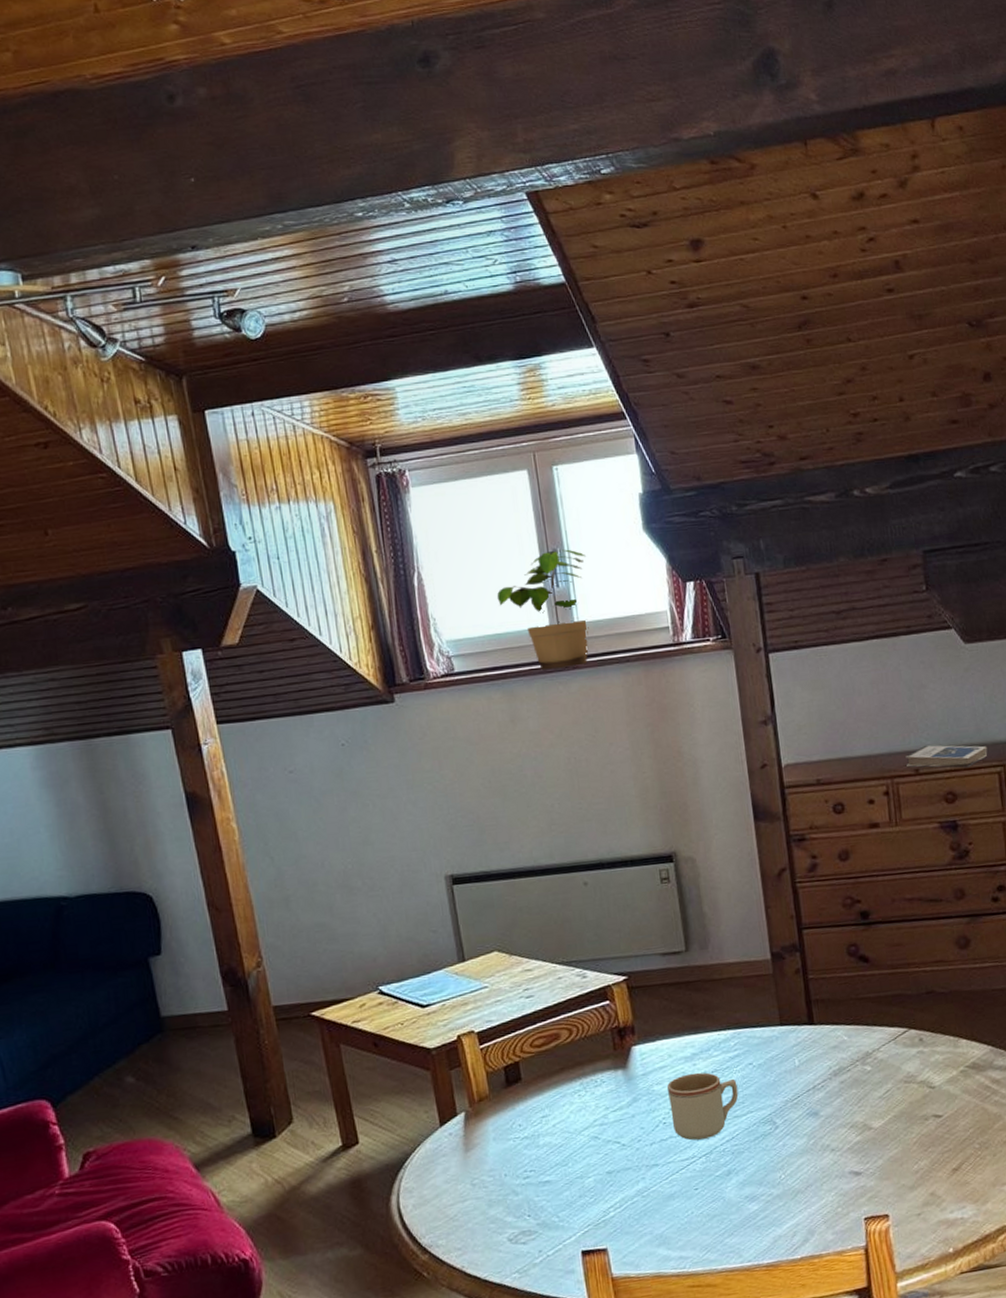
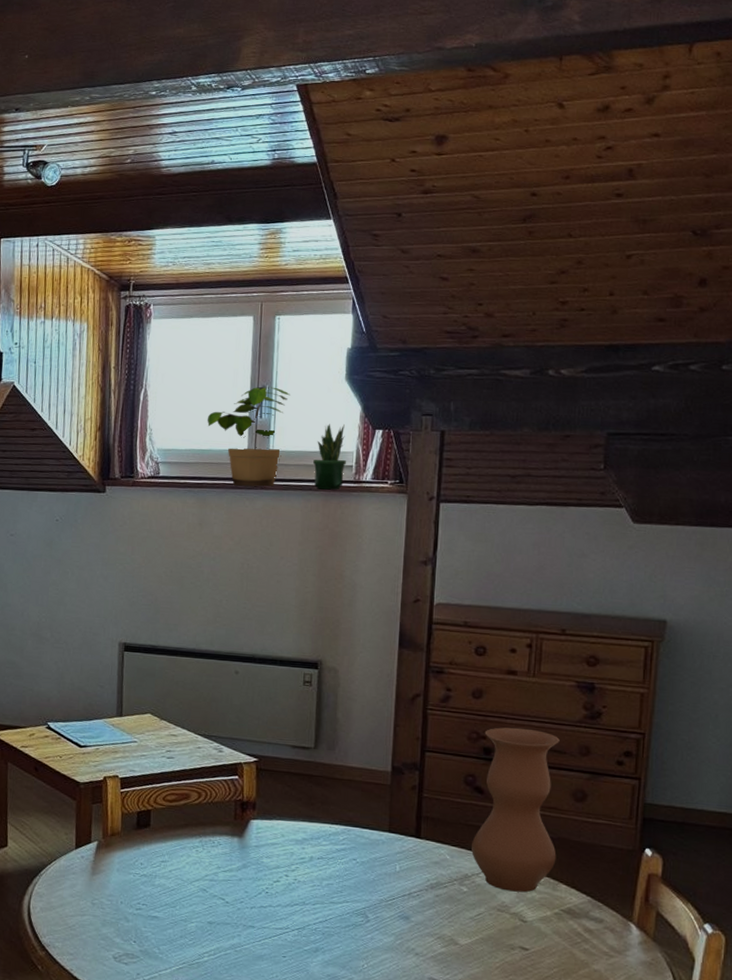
planter: none [625,581,662,659] -> present [313,424,346,490]
mug: present [667,1072,739,1141] -> none [273,855,339,916]
vase: none [858,882,952,1060] -> present [471,727,560,893]
hardback book: present [905,745,988,768] -> none [553,610,638,637]

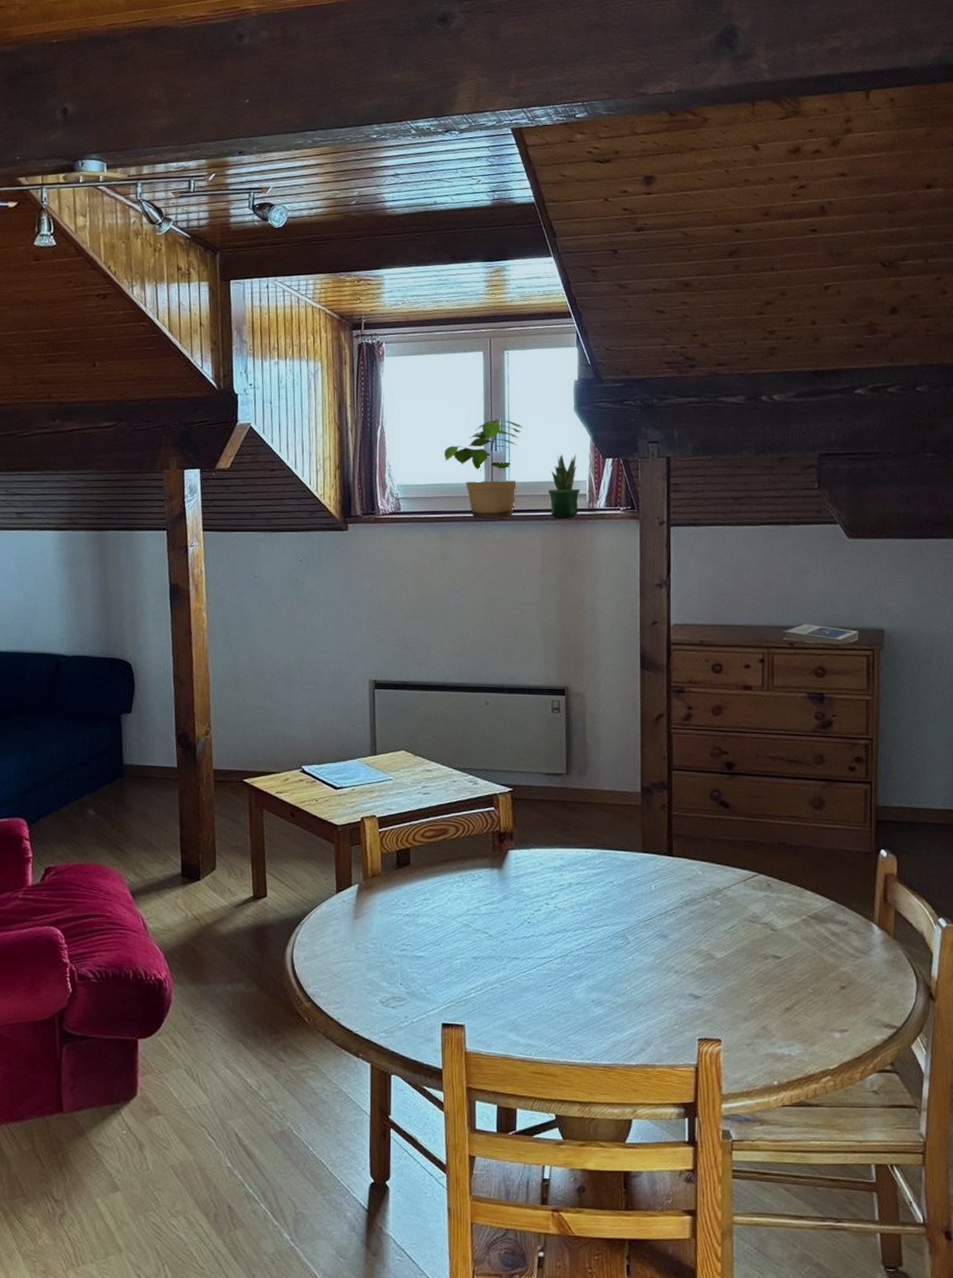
vase: present [471,727,560,893] -> none [721,741,800,902]
hardback book: none [553,610,638,637] -> present [782,624,859,648]

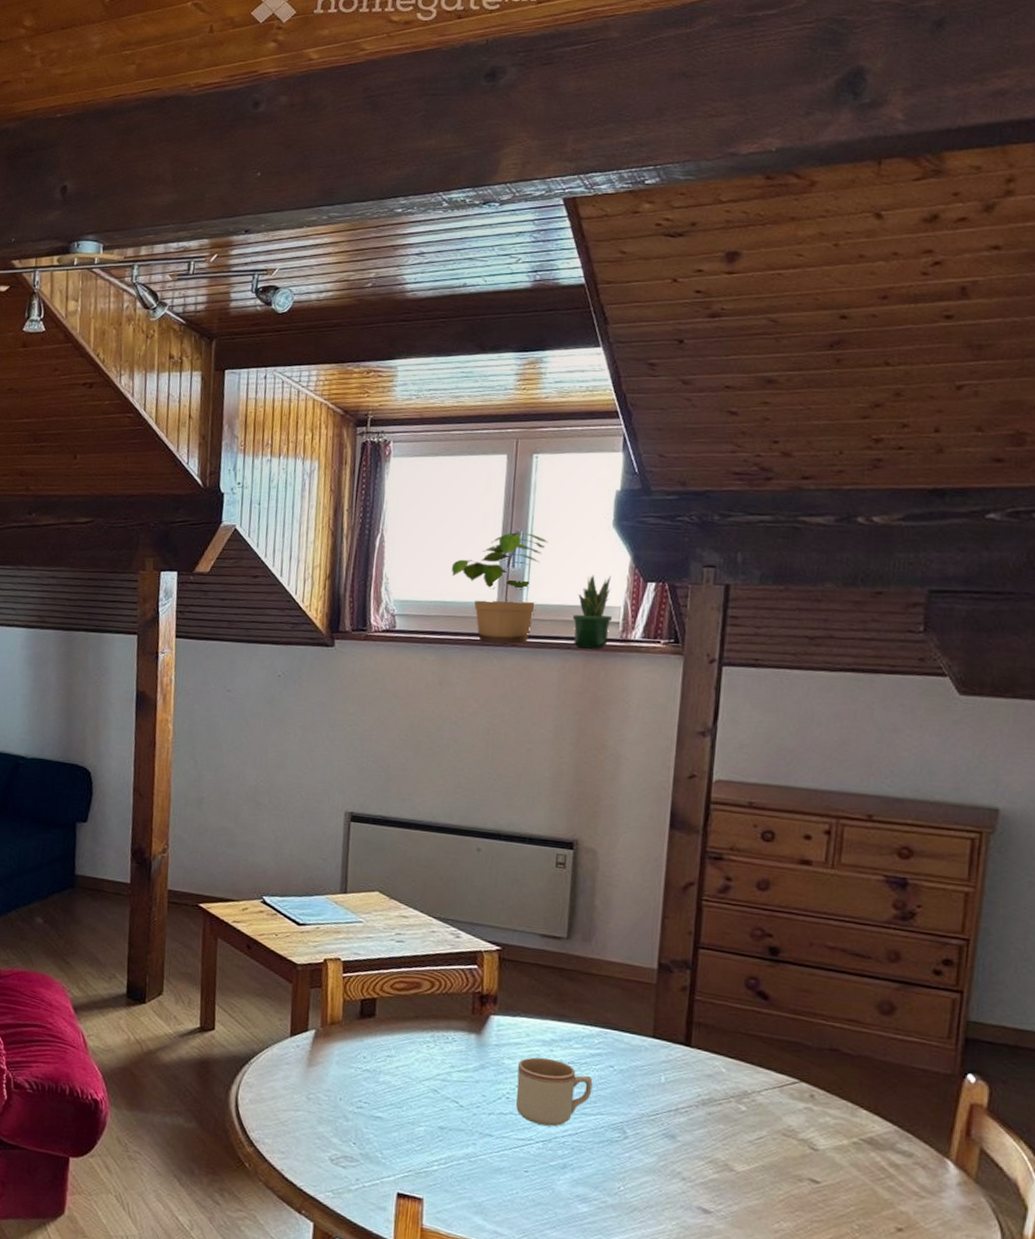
mug: none [535,882,597,942] -> present [515,1057,593,1127]
hardback book: present [782,624,859,648] -> none [857,792,963,826]

